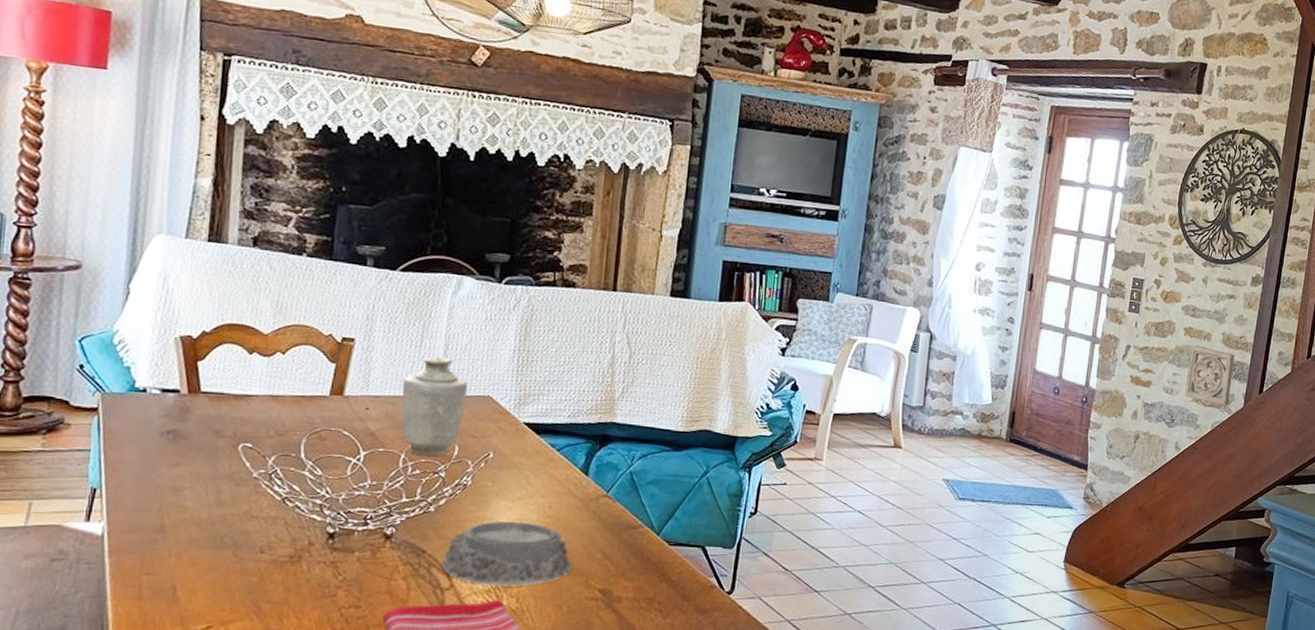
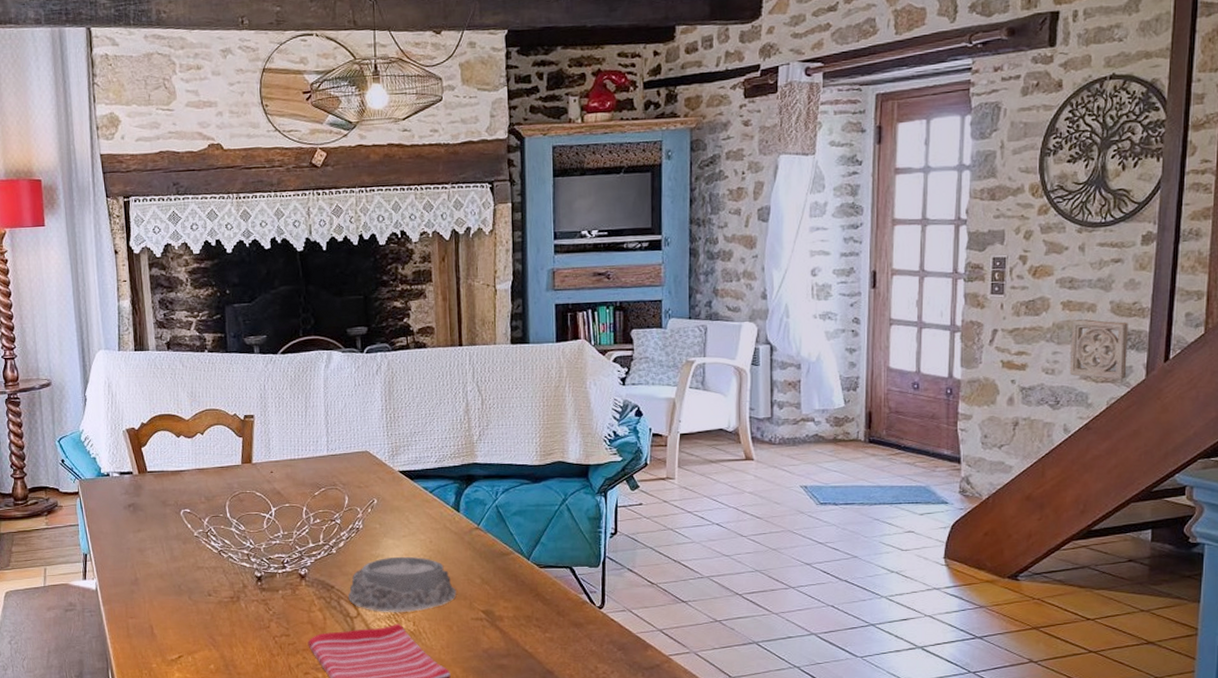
vase: present [402,356,468,456] -> none [296,422,349,507]

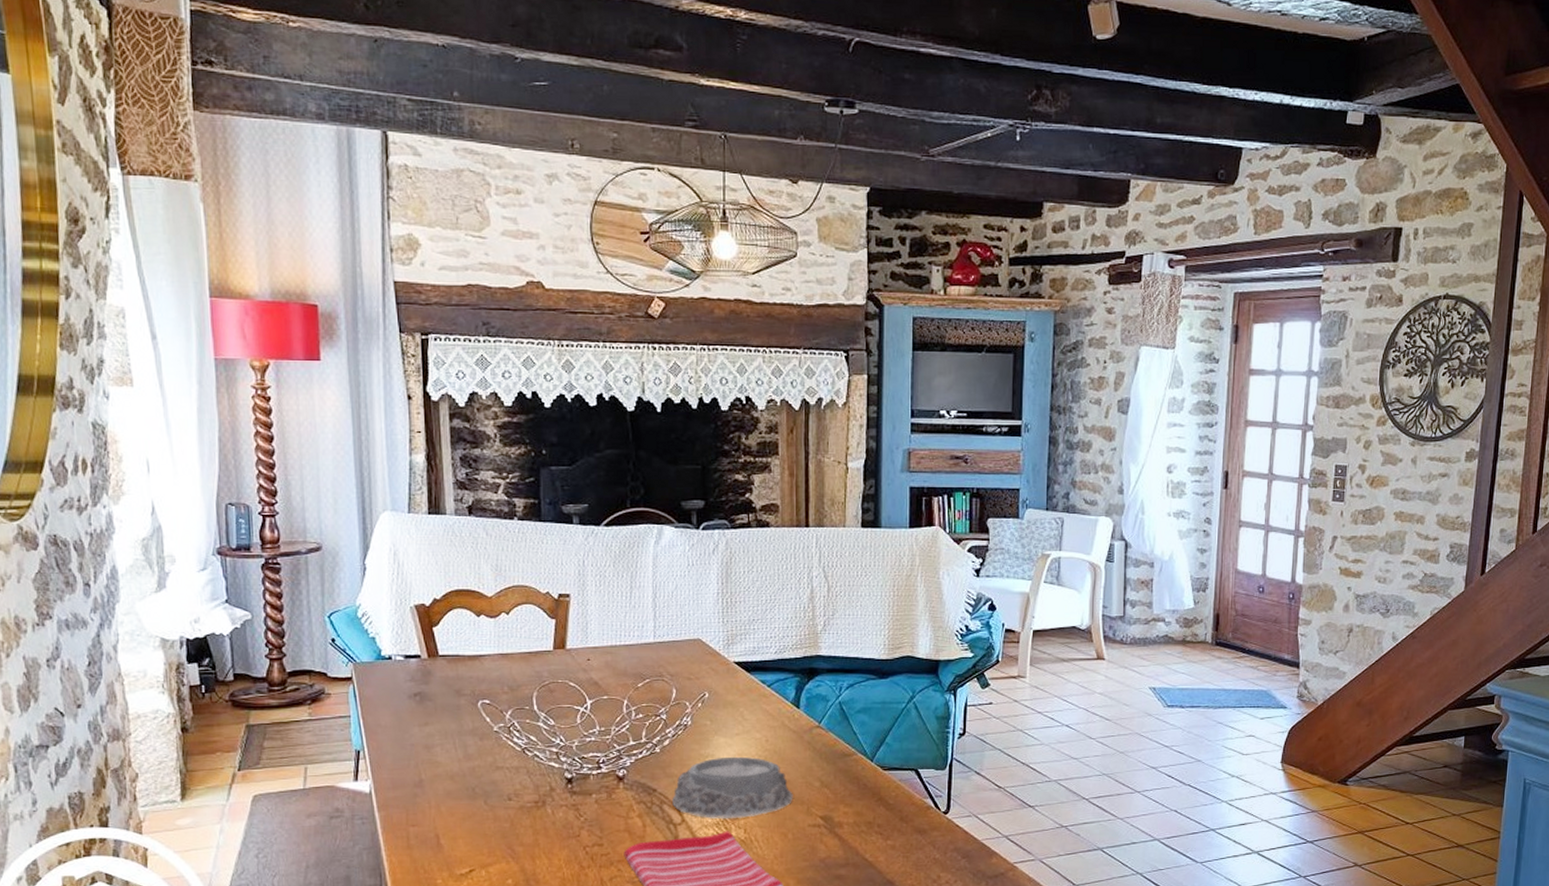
wall ornament: present [1069,319,1128,381] -> none [1399,531,1451,592]

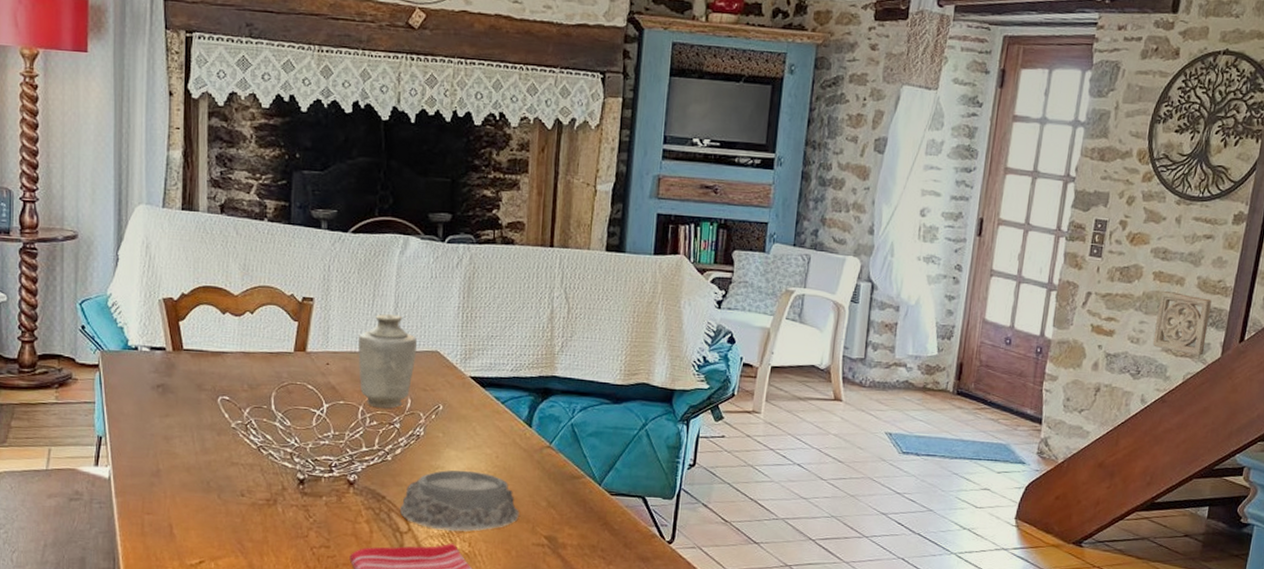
vase: none [618,605,679,700] -> present [358,314,418,409]
wall ornament: none [1399,531,1451,592] -> present [1152,291,1212,357]

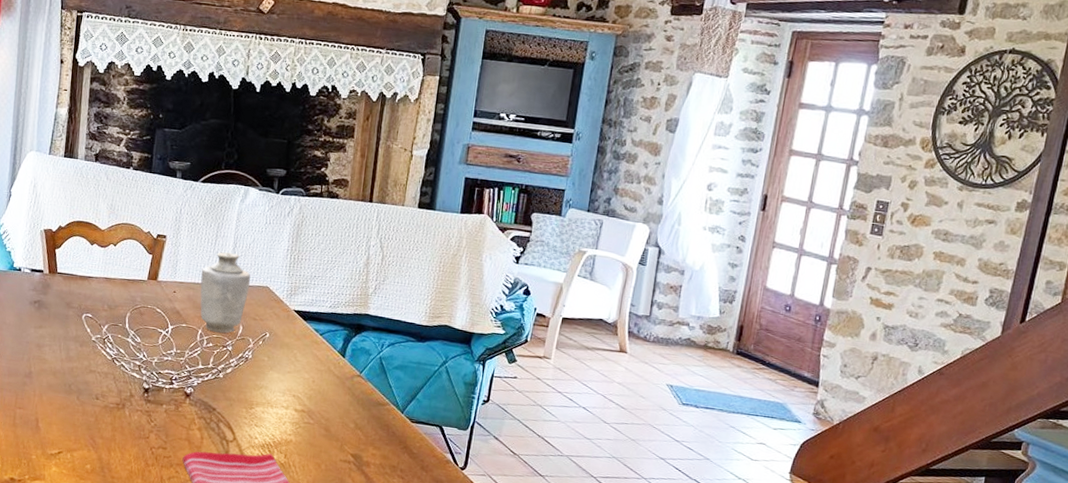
mortar: present [400,470,520,532] -> none [227,390,330,445]
wall ornament: present [1152,291,1212,357] -> none [931,270,992,334]

